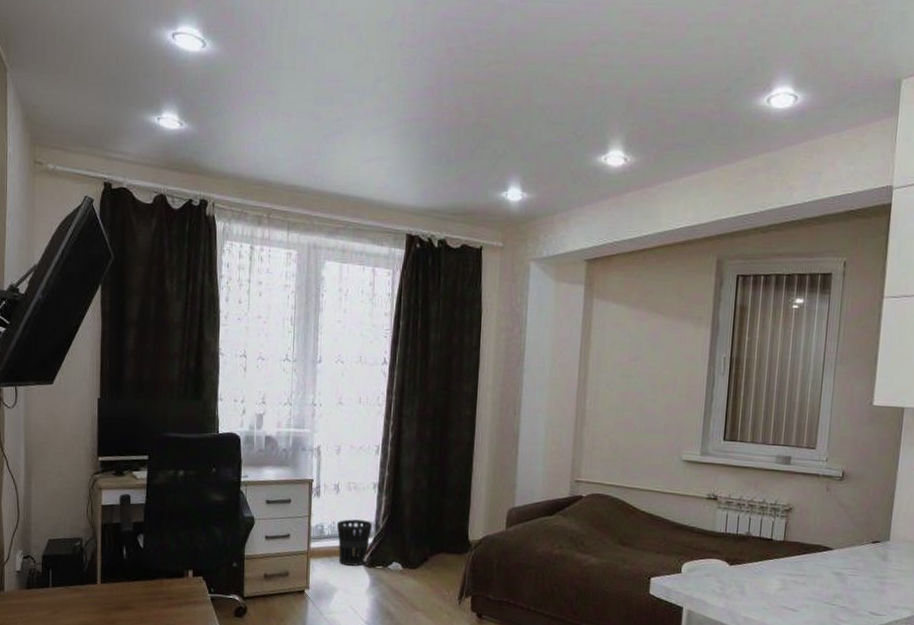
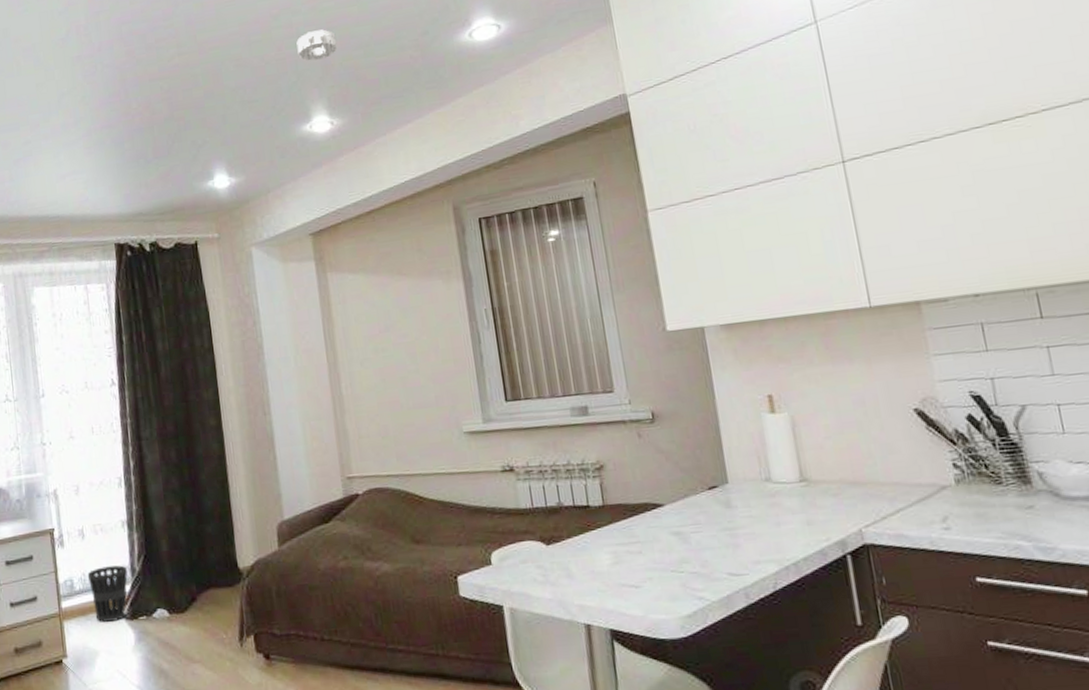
smoke detector: none [607,65,646,95] -> present [296,29,338,61]

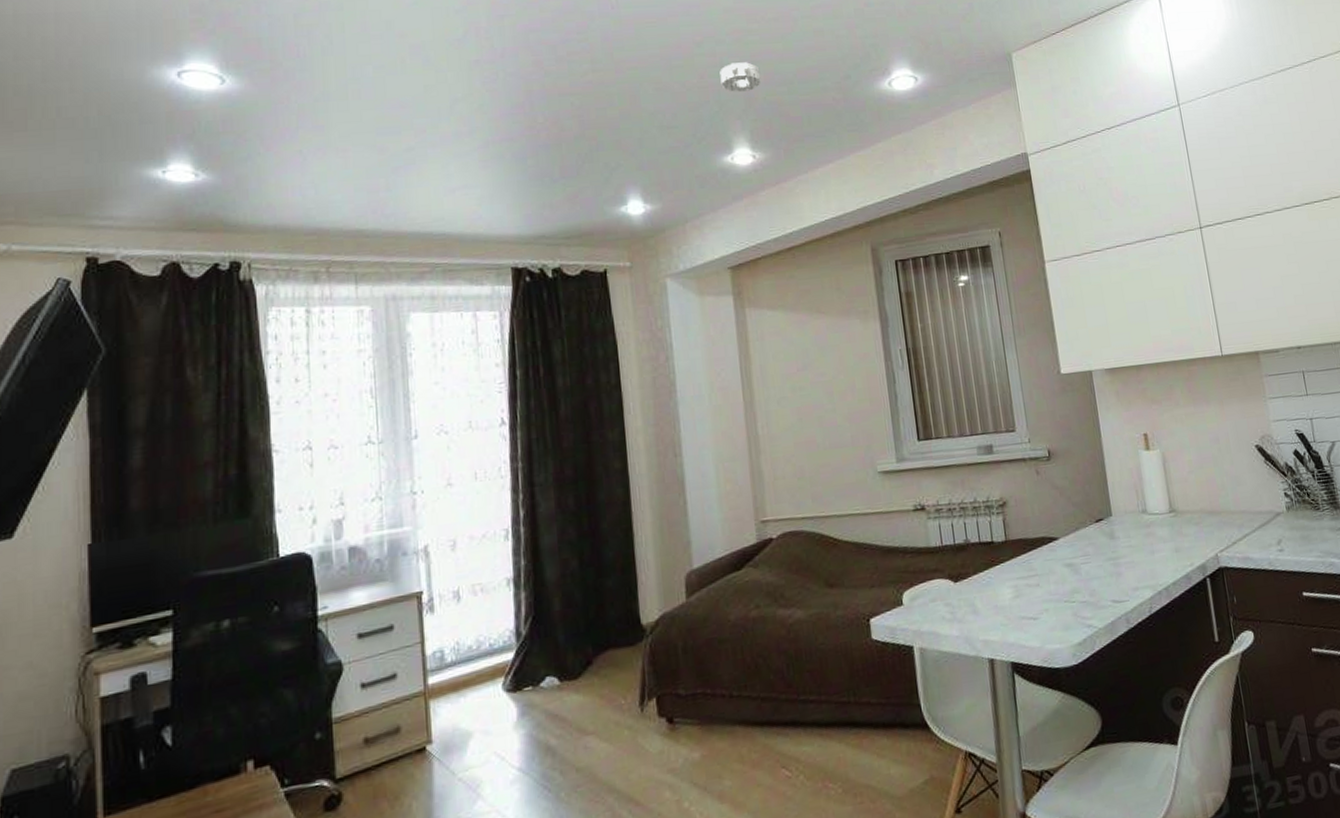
wastebasket: present [87,565,128,622] -> none [462,629,512,698]

